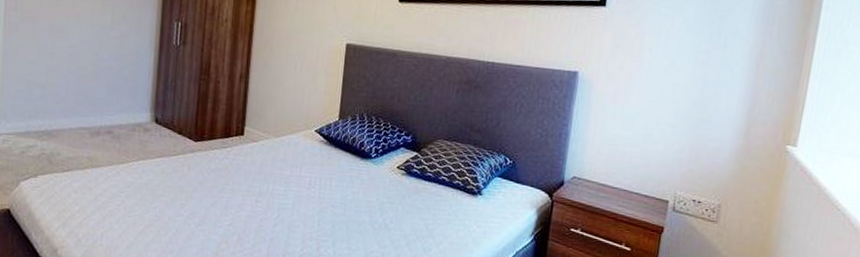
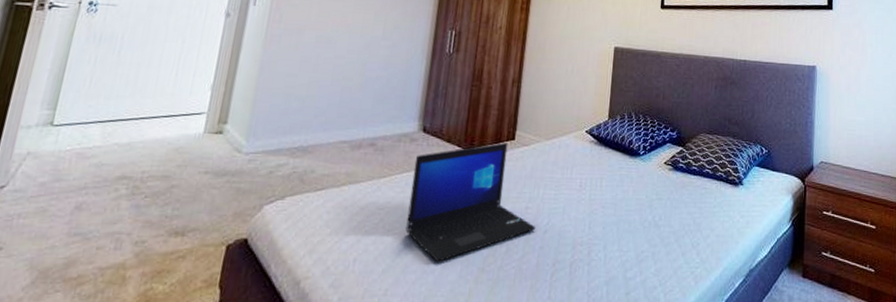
laptop: none [145,137,266,244] -> present [405,143,536,262]

